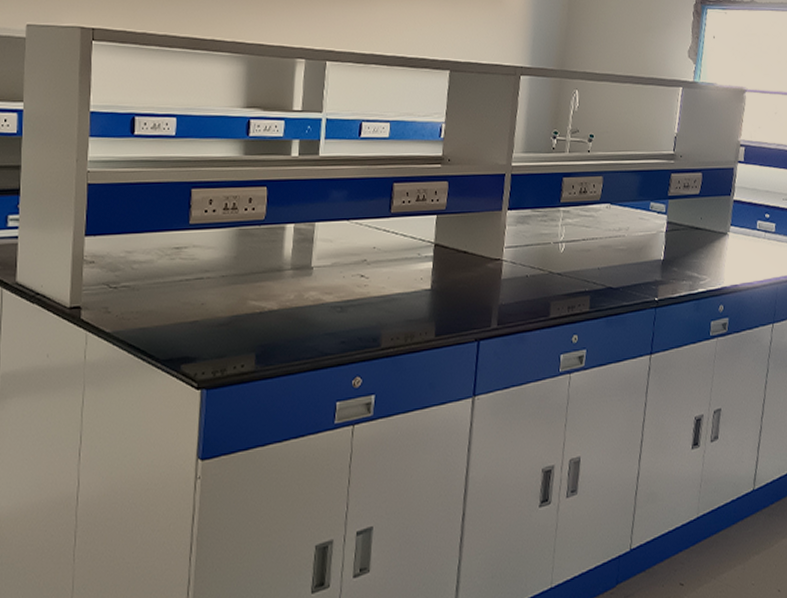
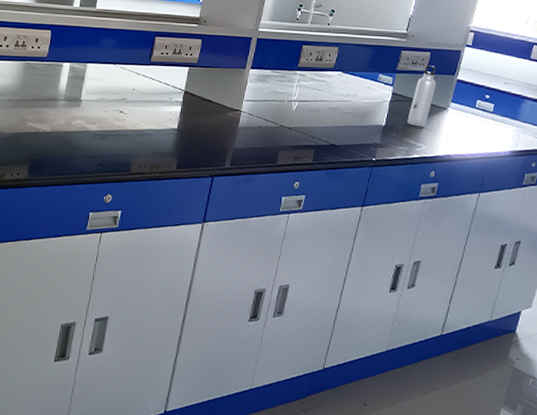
water bottle: none [686,187,713,258] -> present [407,65,436,127]

